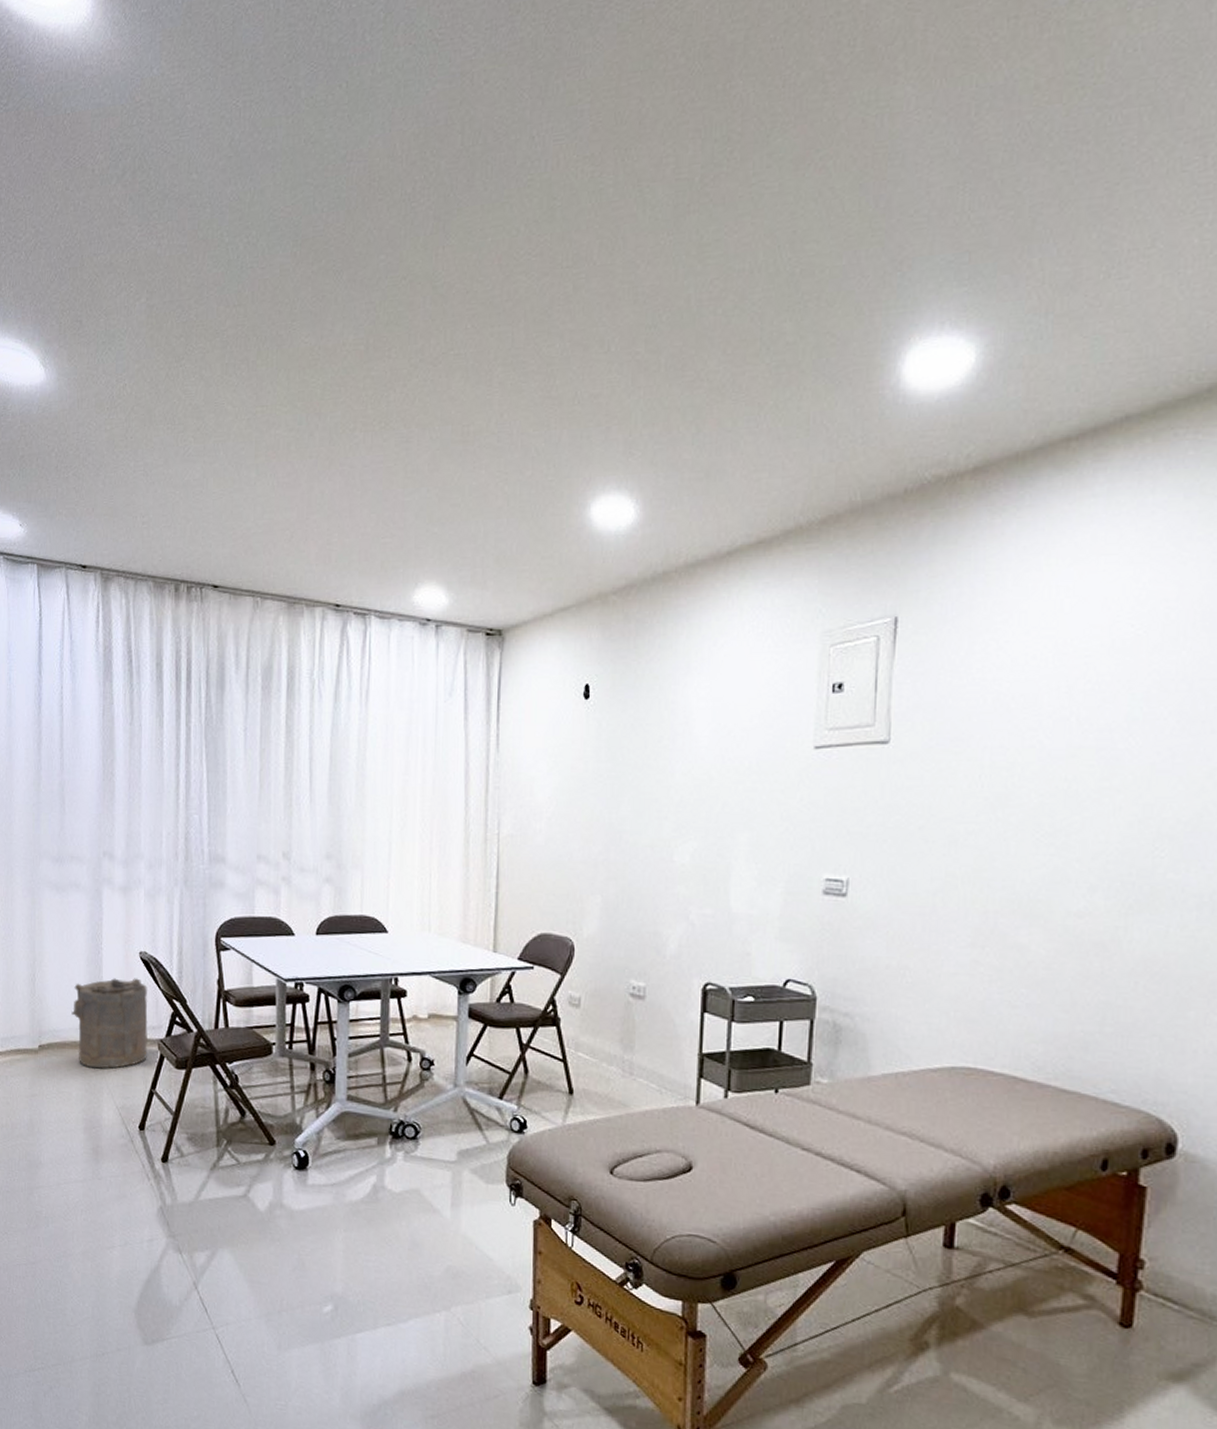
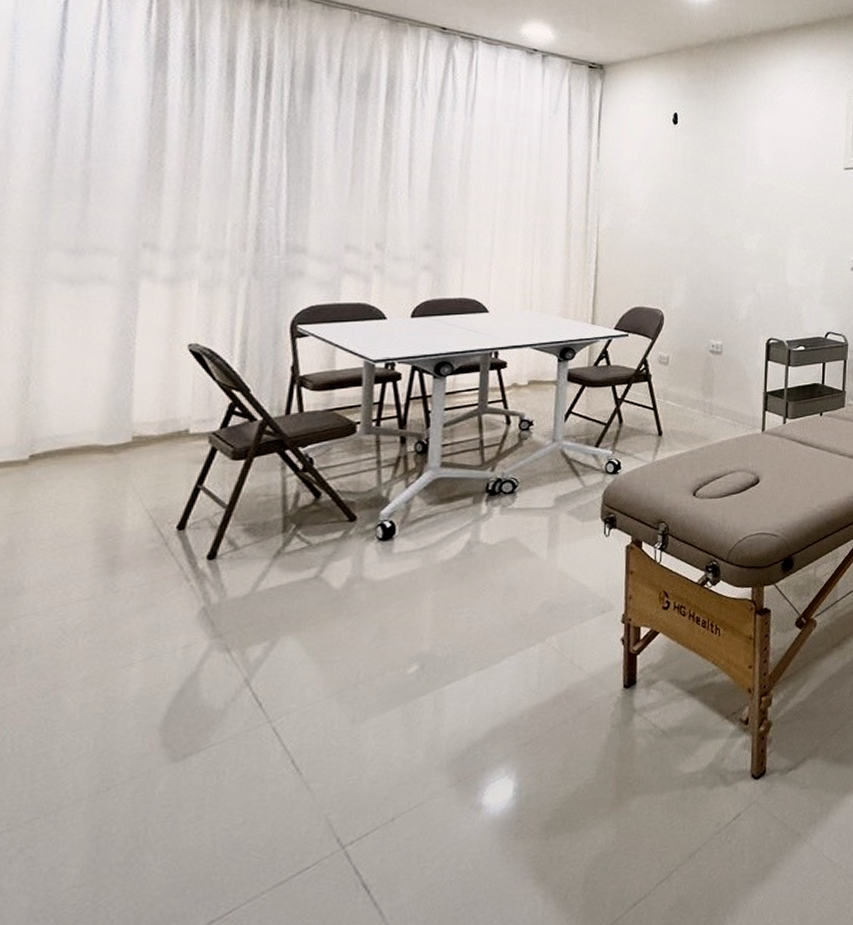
laundry hamper: present [71,978,148,1069] -> none [84,371,199,472]

